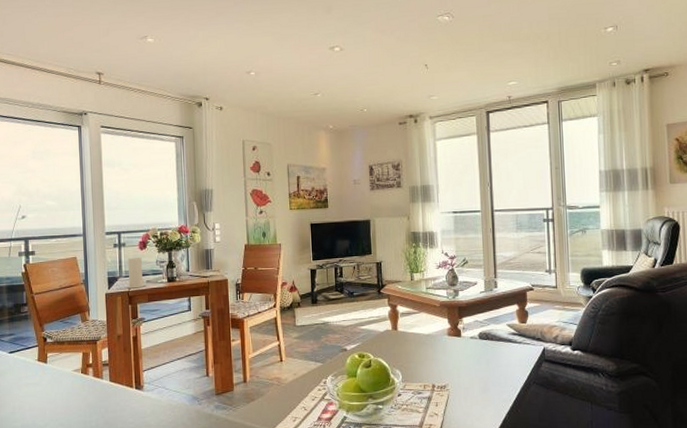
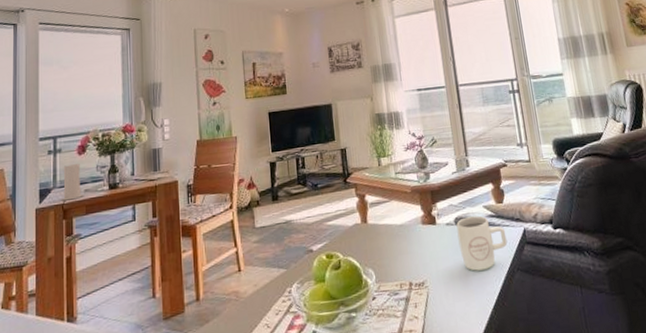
mug: none [480,332,527,380] -> present [456,215,507,271]

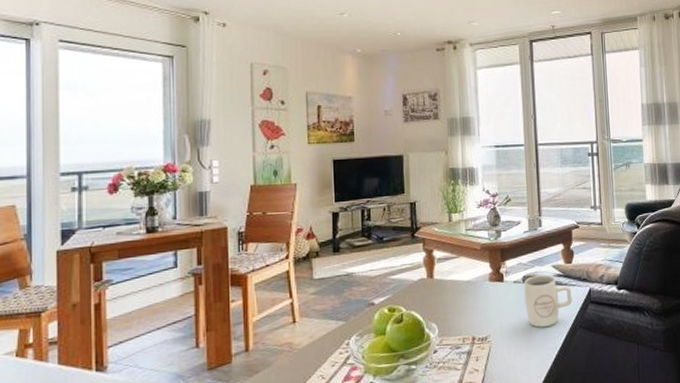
candle: present [61,163,84,201] -> none [87,202,116,244]

